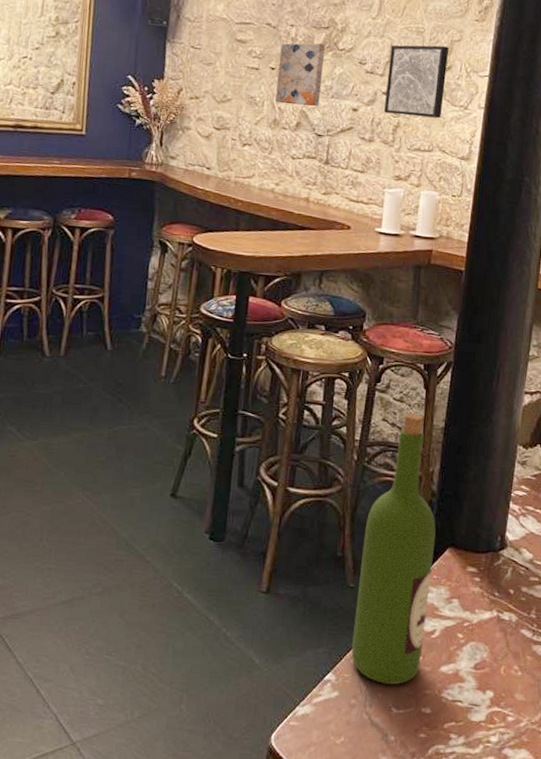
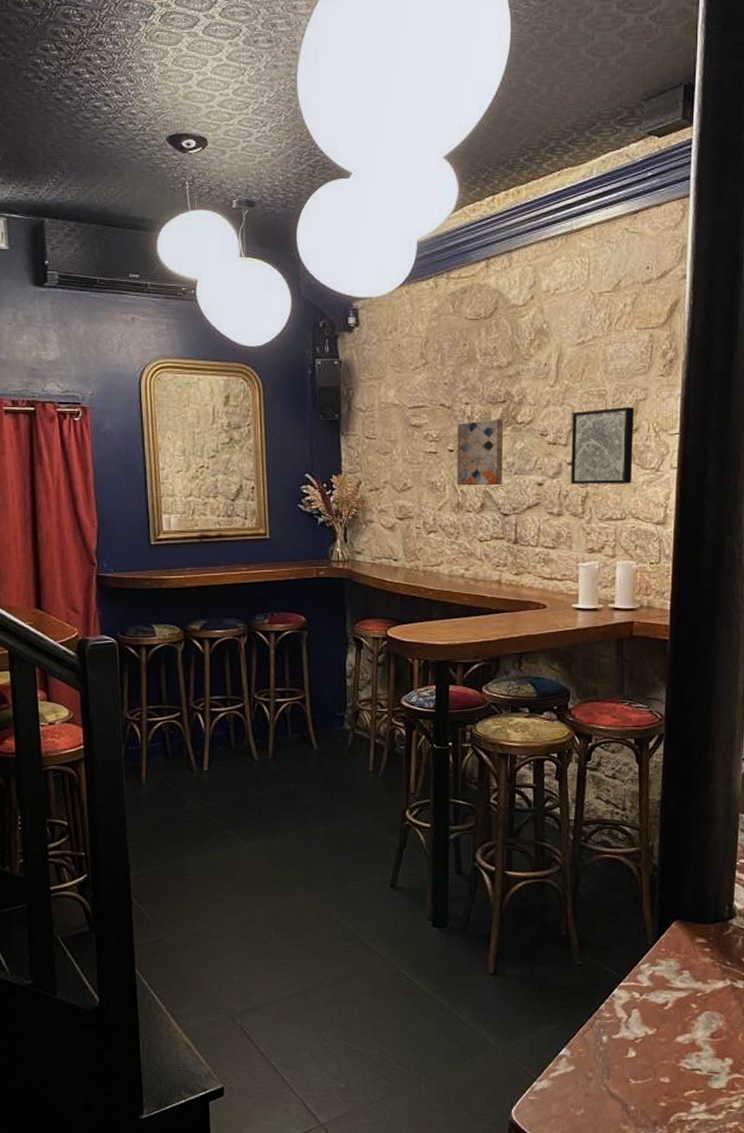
wine bottle: present [351,413,436,685] -> none [584,789,661,1056]

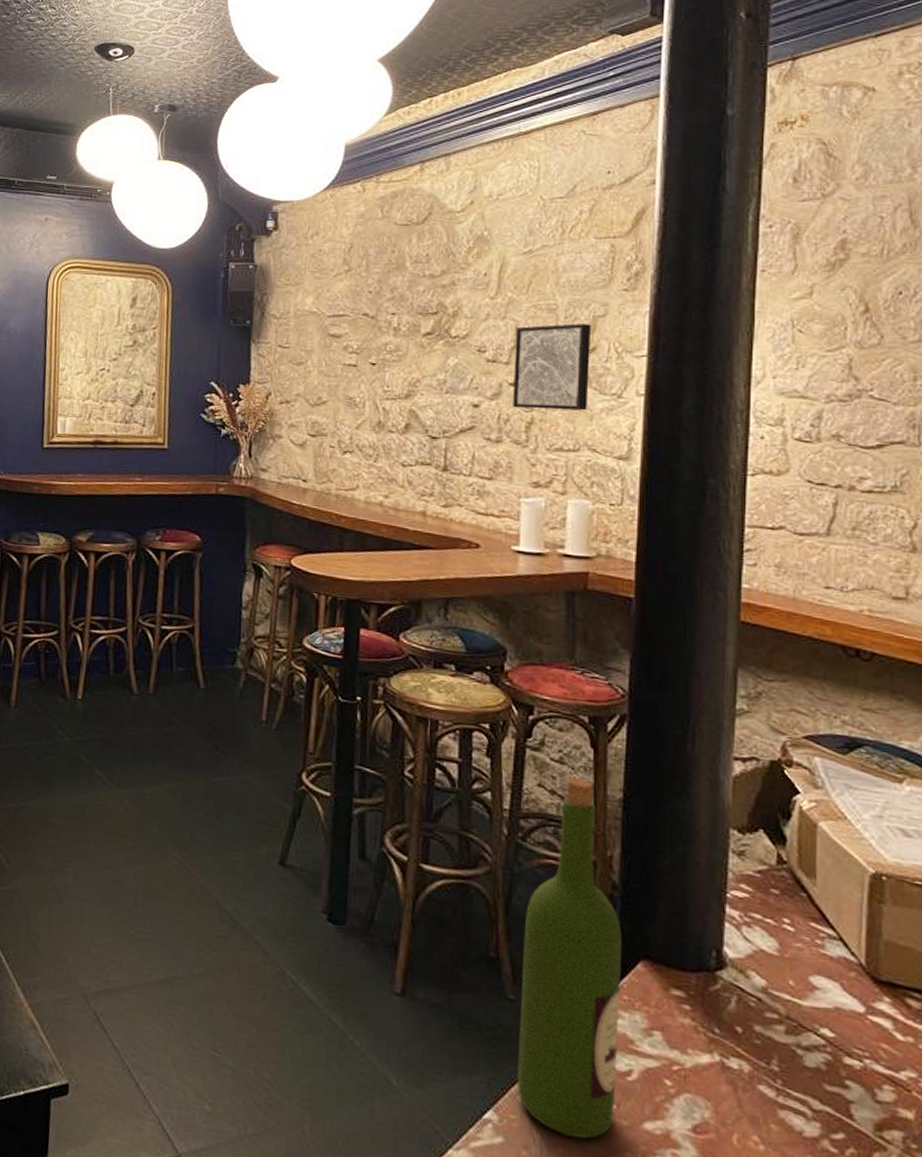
wall art: present [457,420,503,486] -> none [378,333,434,405]
wine bottle: none [584,789,661,1056] -> present [517,778,623,1139]

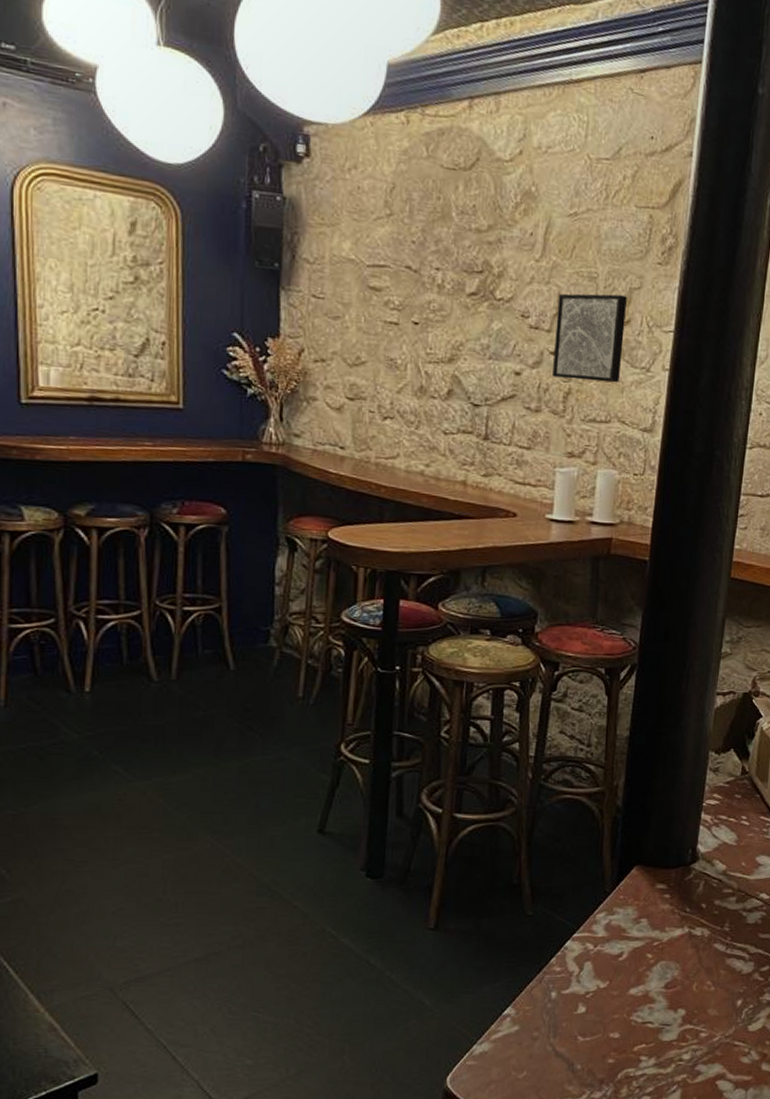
wine bottle: present [517,778,623,1139] -> none [532,723,622,1013]

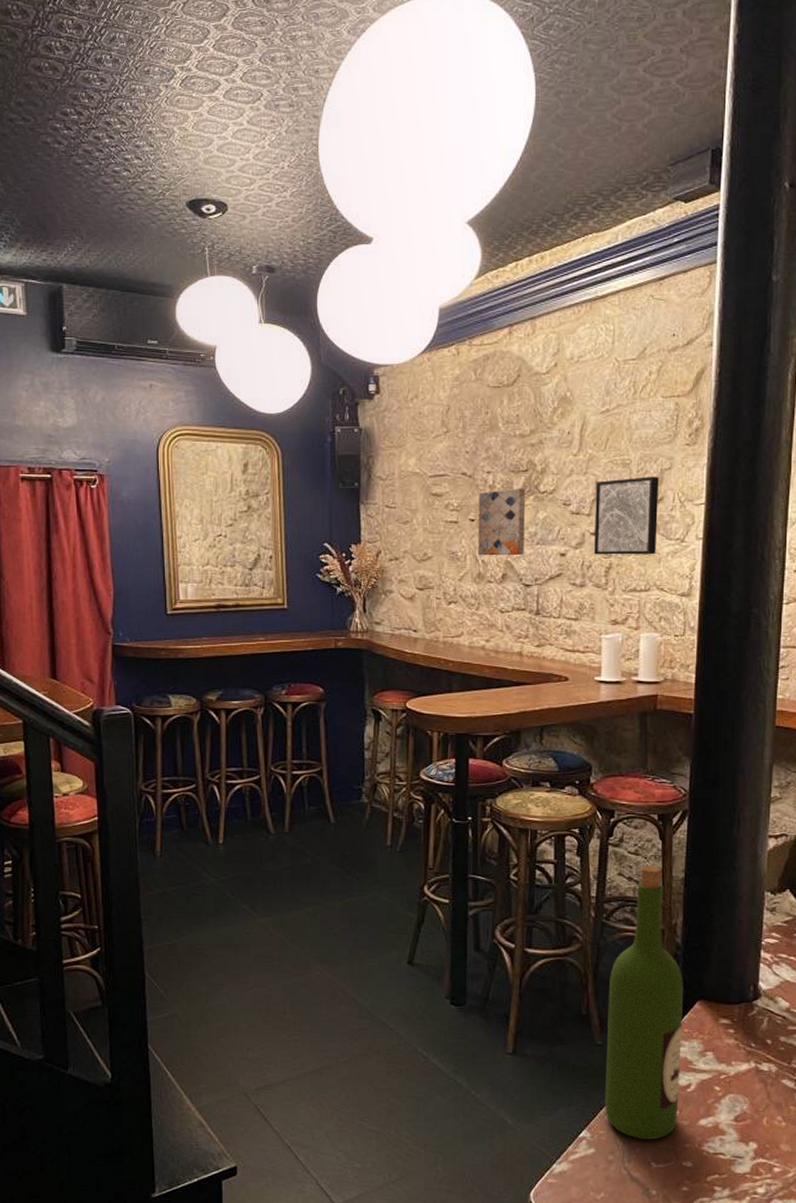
wall art: none [421,291,479,371] -> present [478,489,525,556]
wine bottle: none [532,723,622,1013] -> present [605,865,684,1140]

